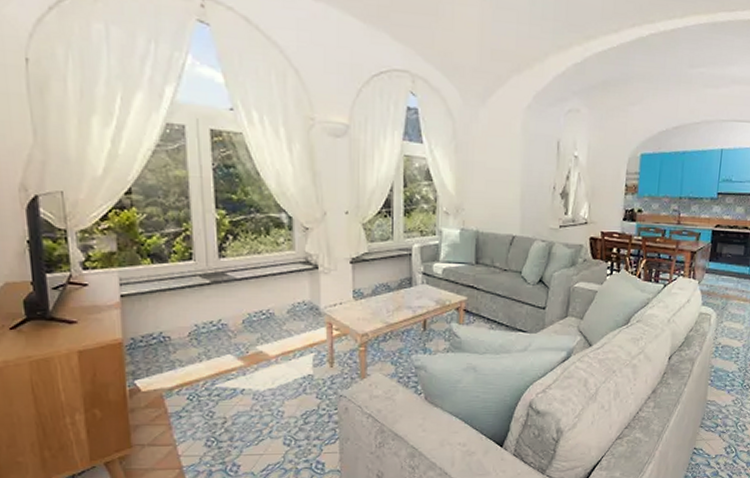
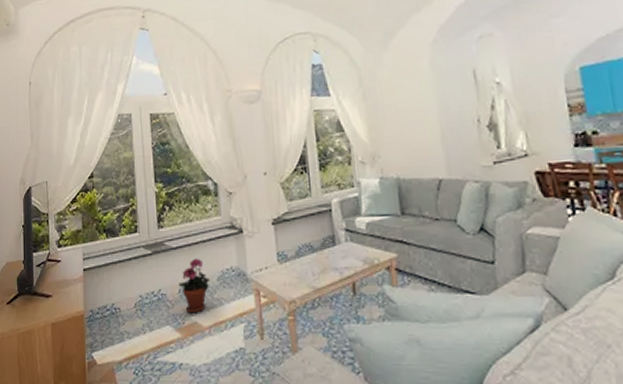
potted plant: none [242,290,279,343] -> present [178,258,210,313]

